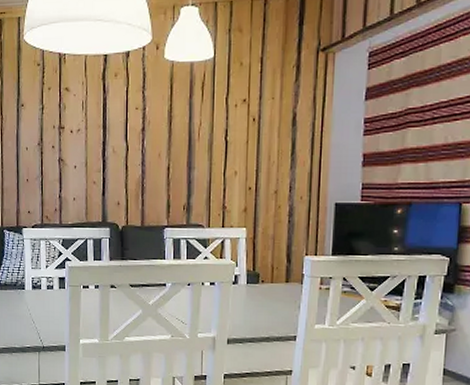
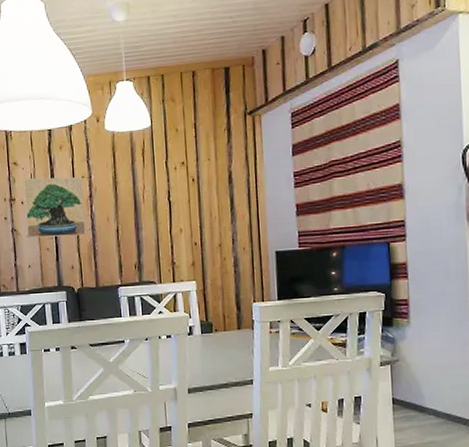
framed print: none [73,105,137,171] -> present [24,177,86,239]

